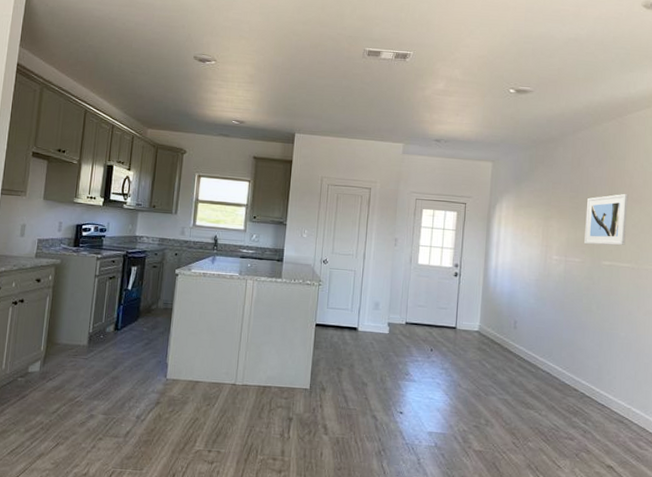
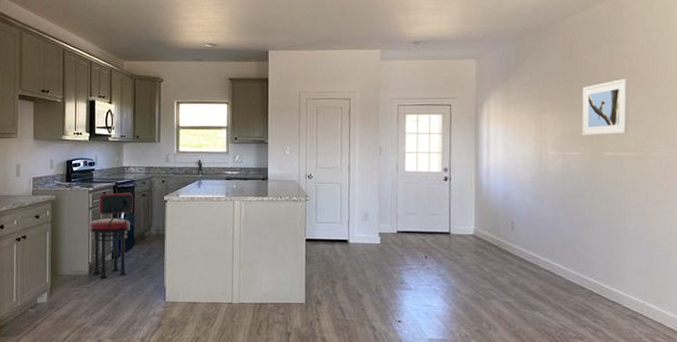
stool: none [92,261,143,350] -> present [89,192,133,278]

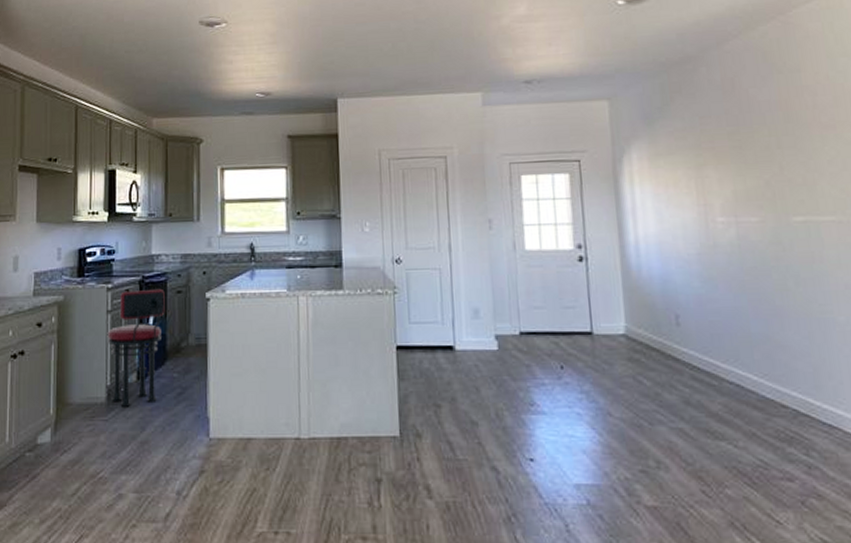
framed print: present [582,78,629,136] -> none [753,117,822,196]

